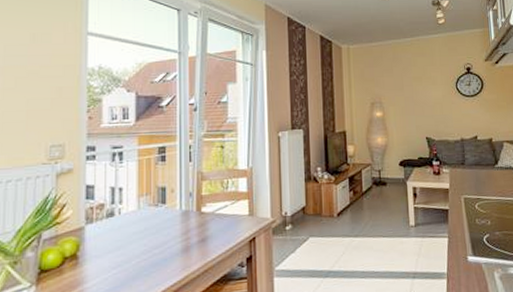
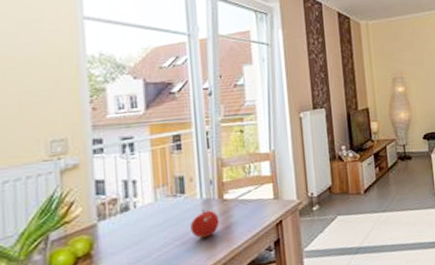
fruit: none [169,221,196,249] -> present [190,210,220,239]

